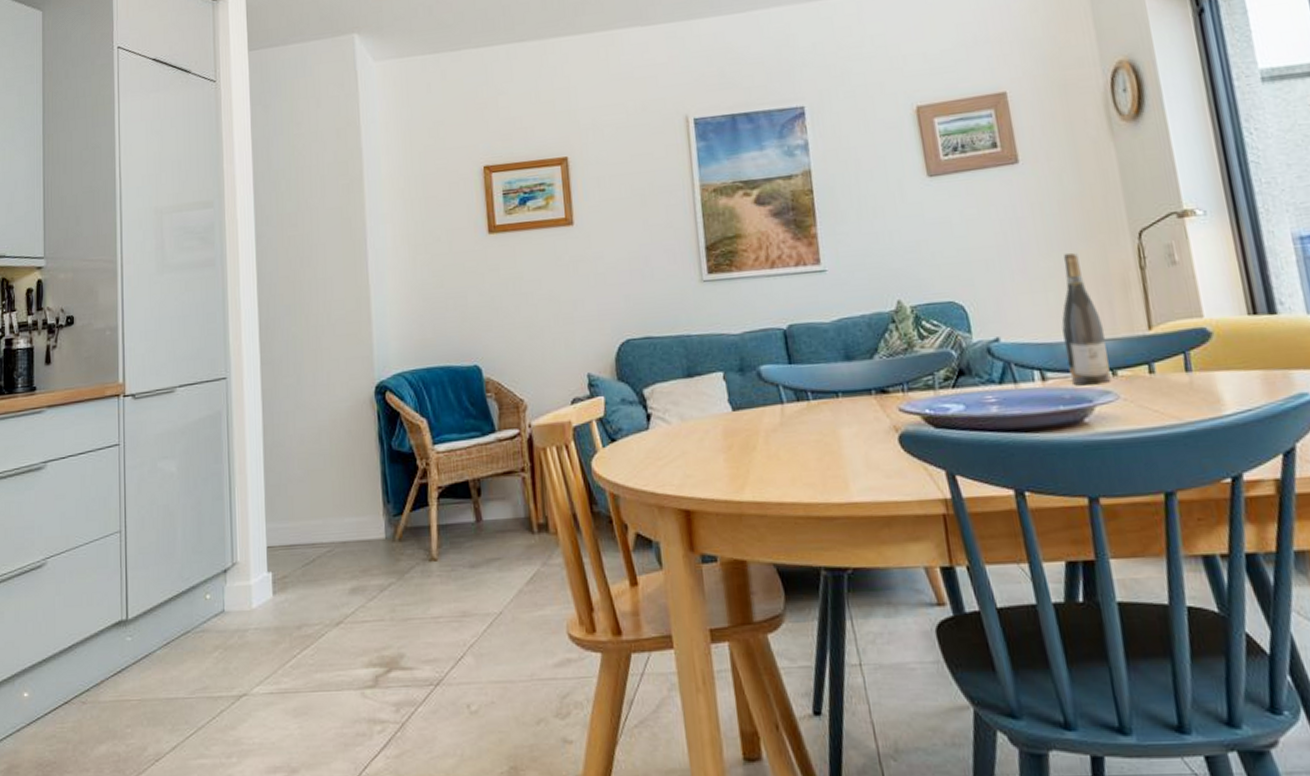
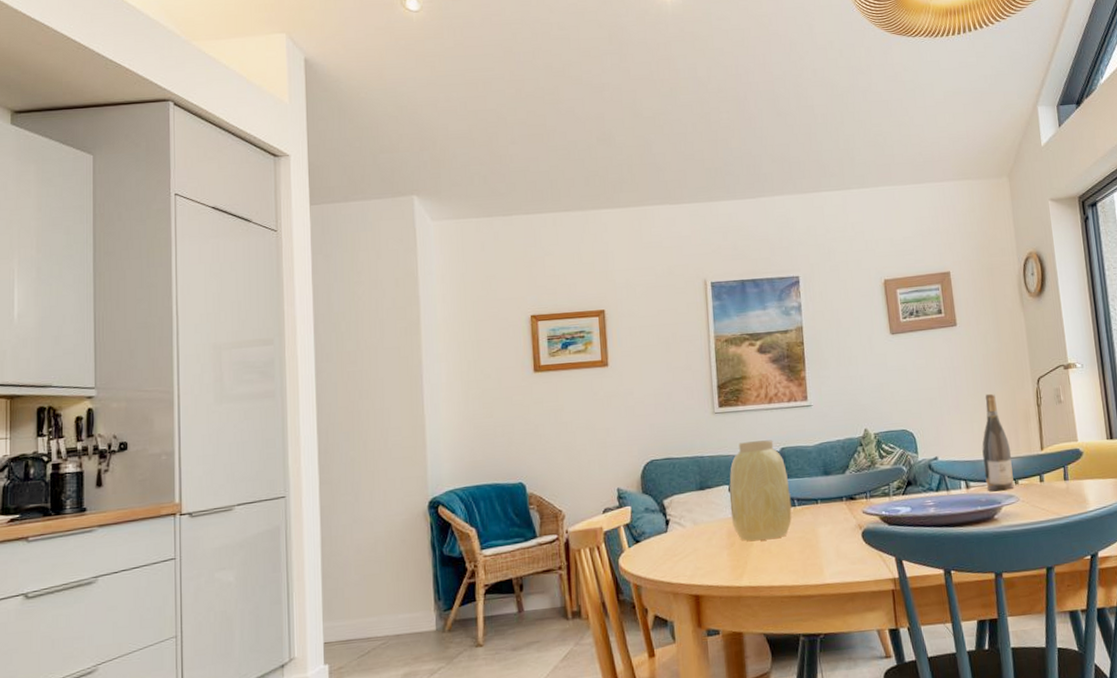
vase: none [723,314,806,444] -> present [729,440,792,542]

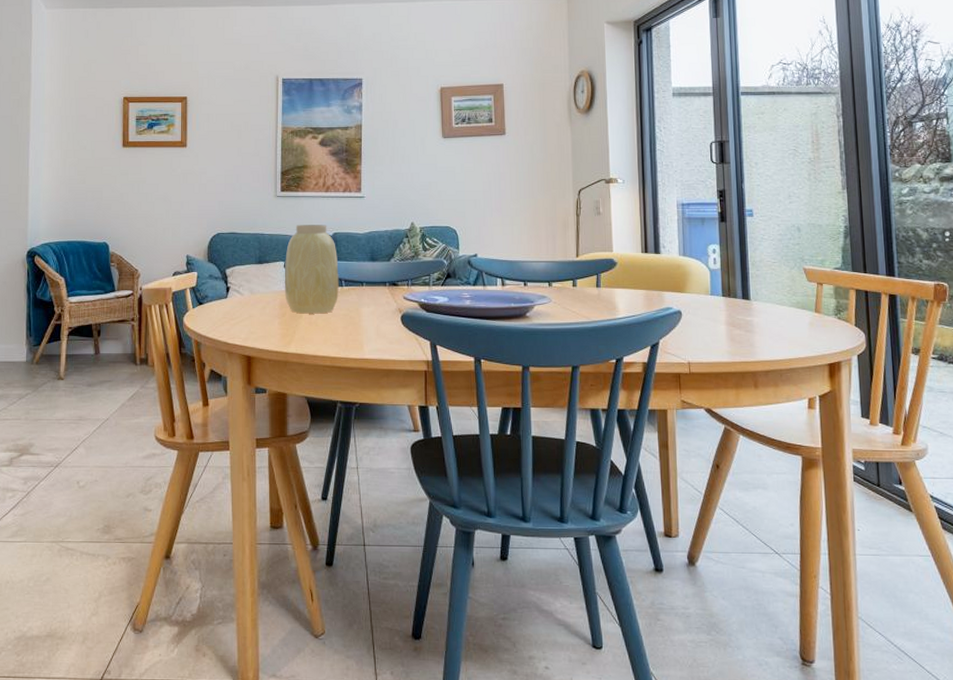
wine bottle: present [982,393,1014,492] -> none [520,200,548,291]

